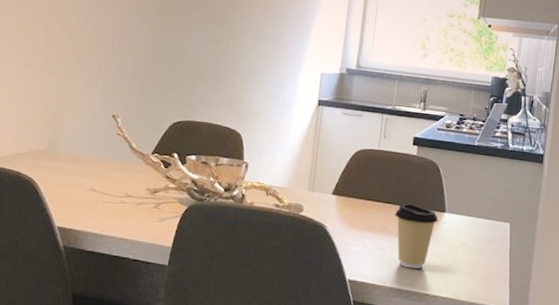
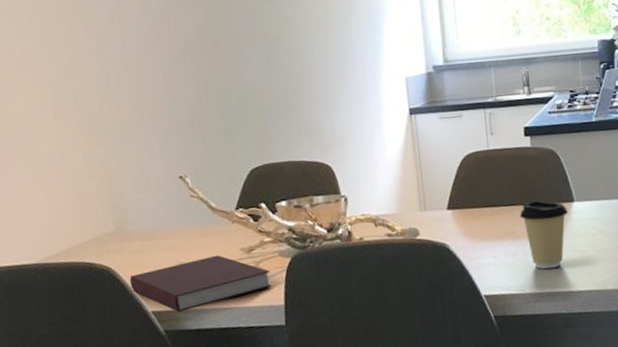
notebook: none [46,189,167,233] -> present [129,255,273,313]

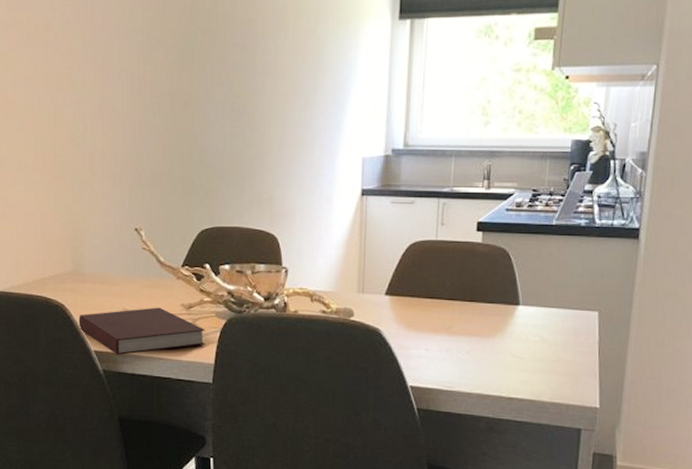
coffee cup: present [520,200,569,269] -> none [460,298,512,370]

